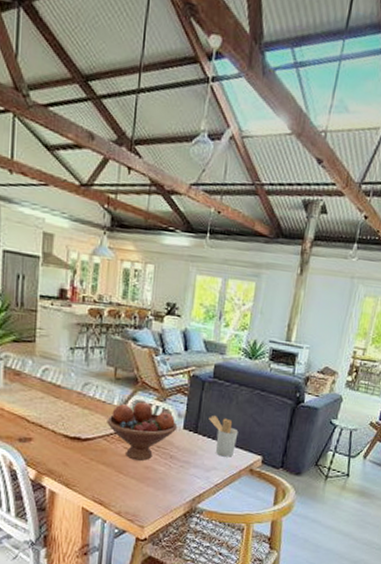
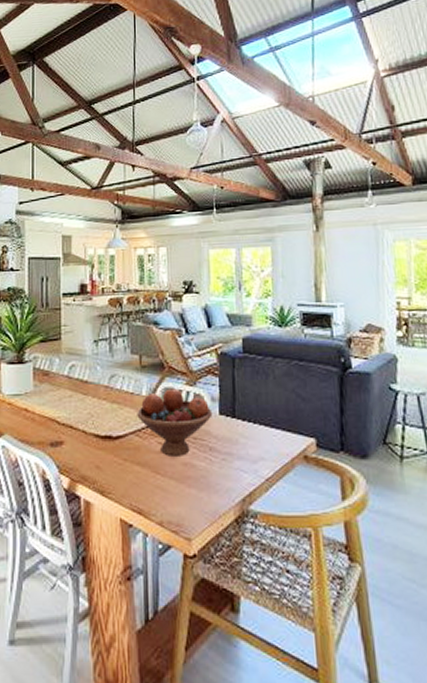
utensil holder: present [209,416,239,457] -> none [246,396,283,443]

